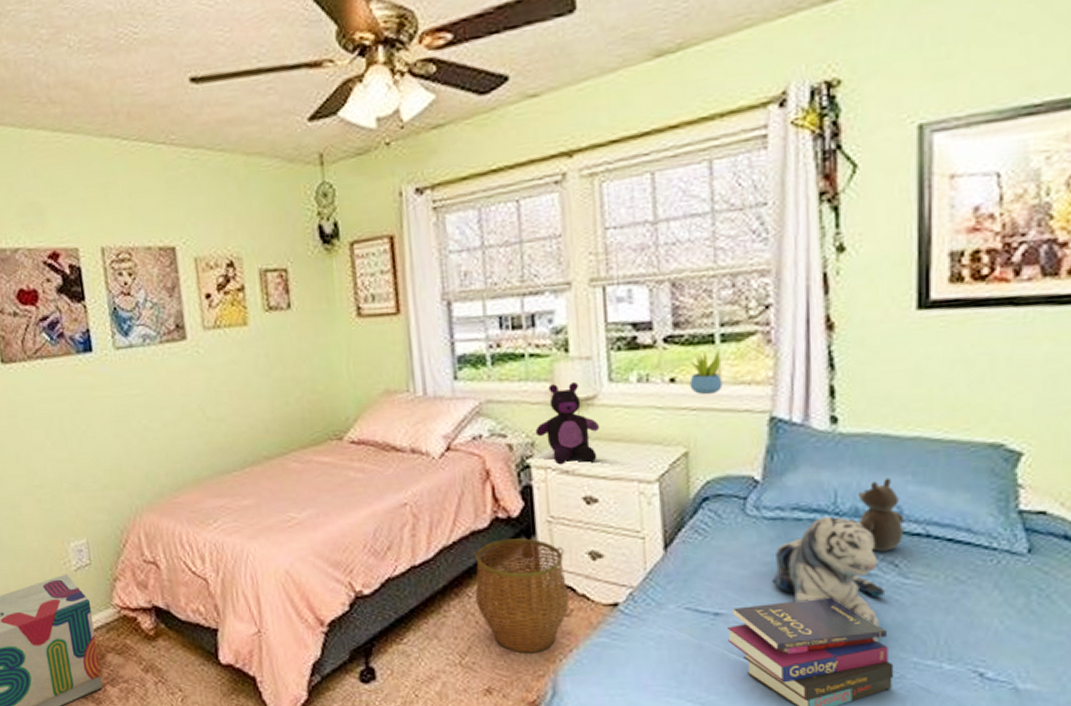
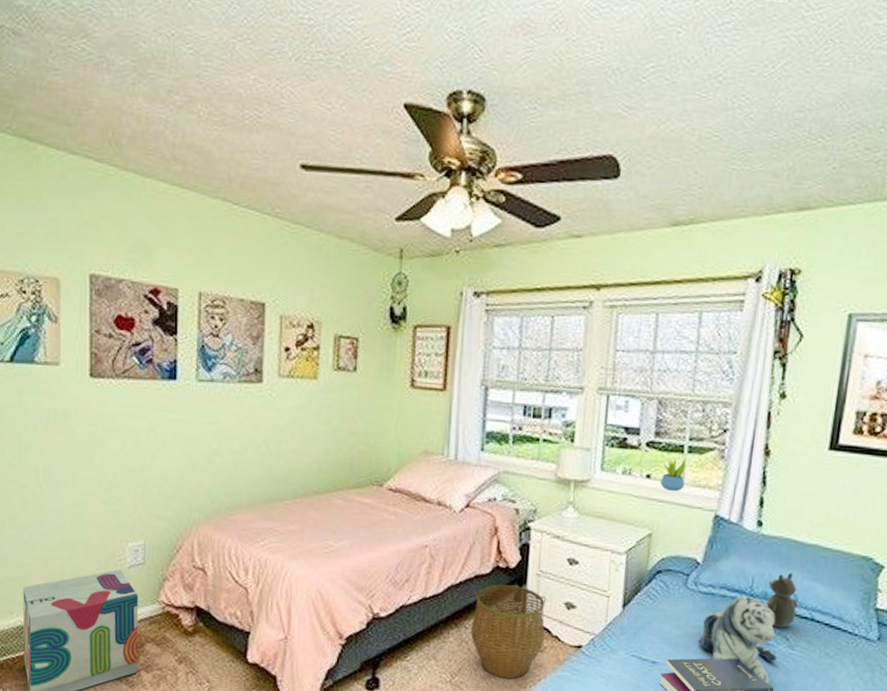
stuffed animal: present [535,381,601,465] -> none [538,466,589,533]

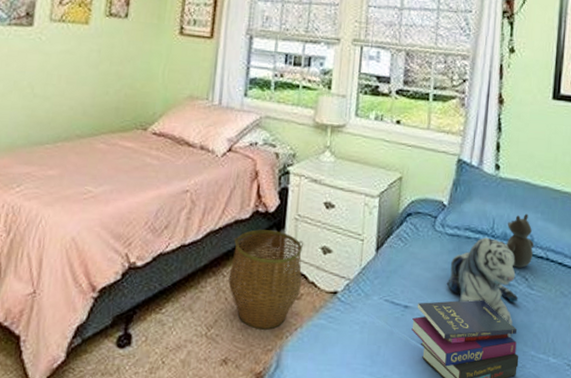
succulent plant: present [660,458,686,492] -> none [409,105,431,137]

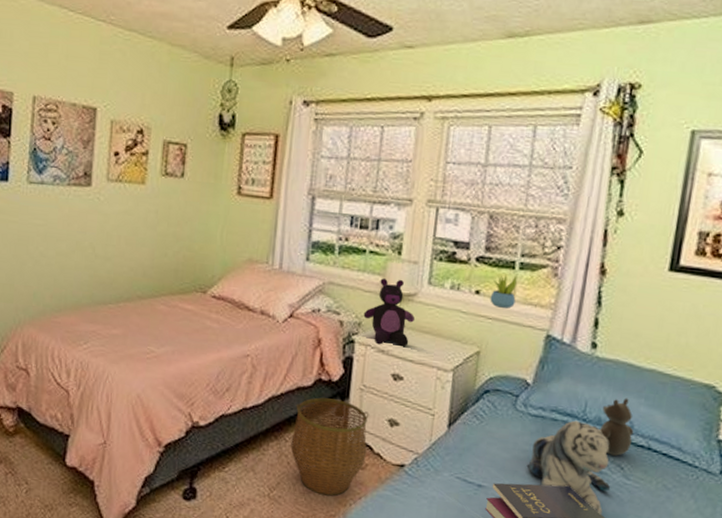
stuffed animal: none [297,111,345,176] -> present [363,278,415,348]
succulent plant: none [409,105,431,137] -> present [490,274,517,309]

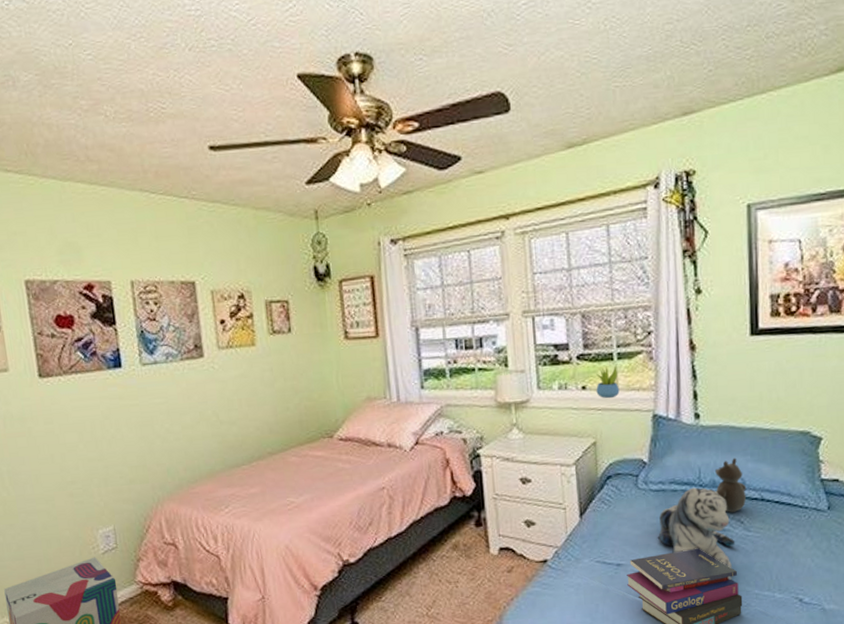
basket: present [290,397,370,496] -> none [437,512,511,604]
stuffed animal: present [363,278,415,348] -> none [483,389,532,454]

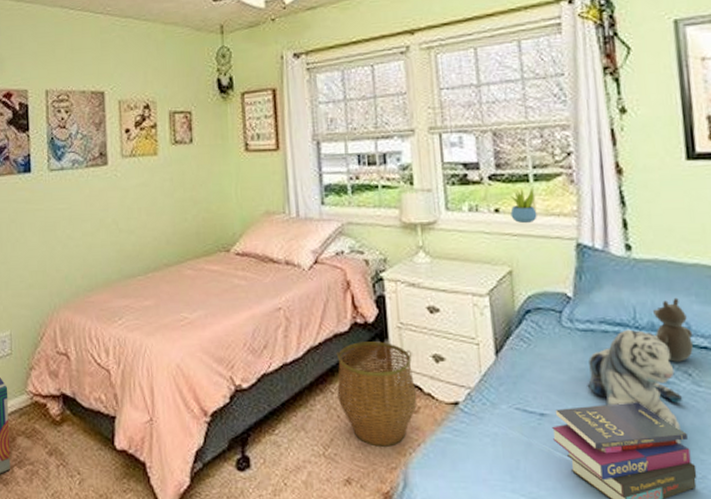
basket: none [437,512,511,604] -> present [336,341,418,447]

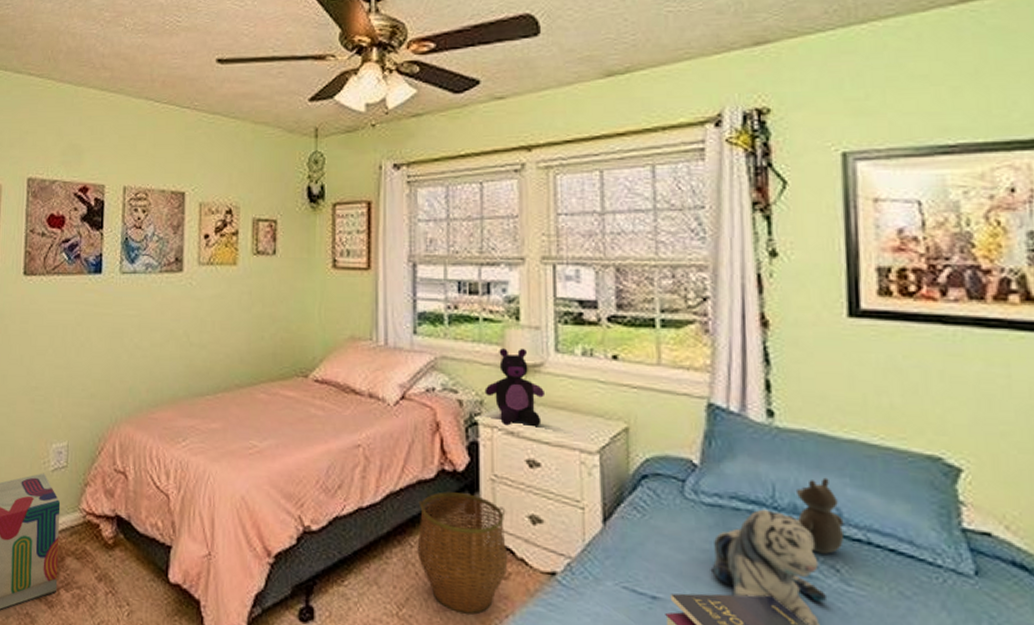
stuffed animal: none [387,209,440,279] -> present [484,348,546,427]
succulent plant: present [510,187,537,224] -> none [631,334,662,376]

